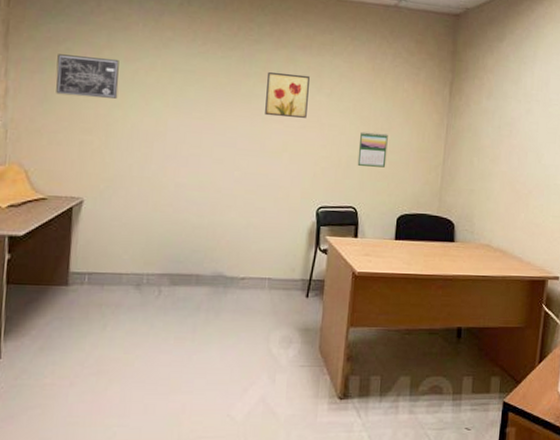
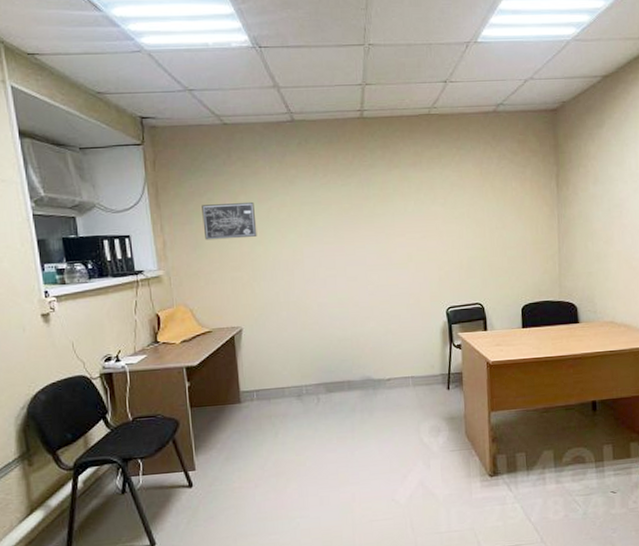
wall art: present [265,72,310,118] -> none [385,189,426,232]
calendar: present [357,131,388,168] -> none [476,231,505,265]

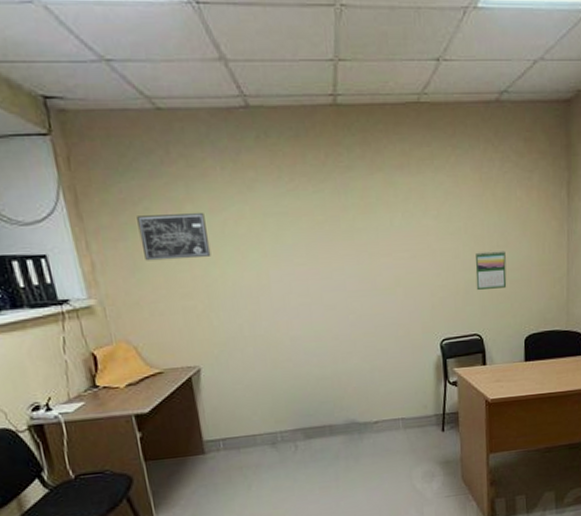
calendar: none [476,231,505,265] -> present [475,250,507,290]

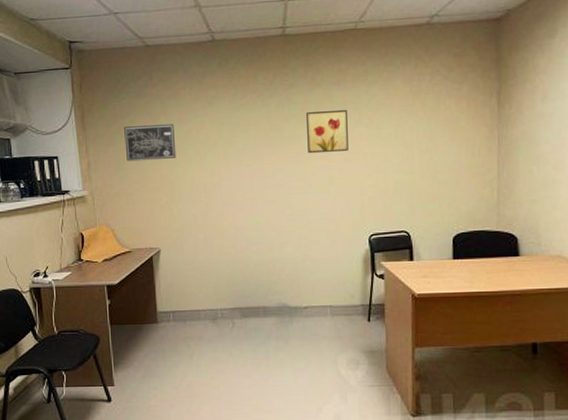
wall art: none [367,198,416,251] -> present [306,109,349,154]
calendar: present [475,250,507,290] -> none [404,154,435,190]

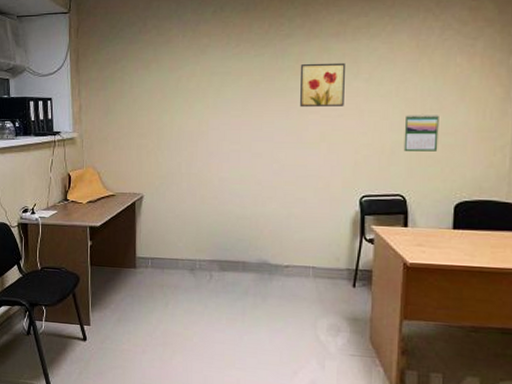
wall art: present [124,123,177,162] -> none [116,70,166,107]
calendar: none [404,154,435,190] -> present [403,113,439,151]

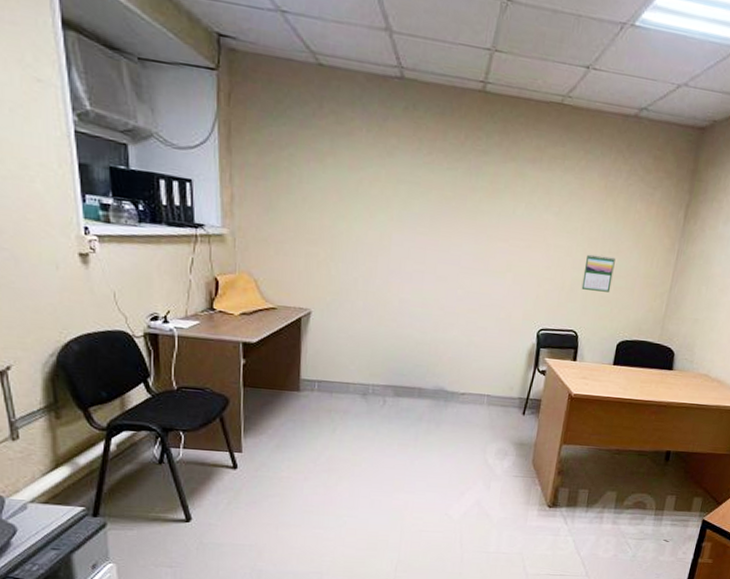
wall art: present [300,62,345,108] -> none [490,187,538,238]

